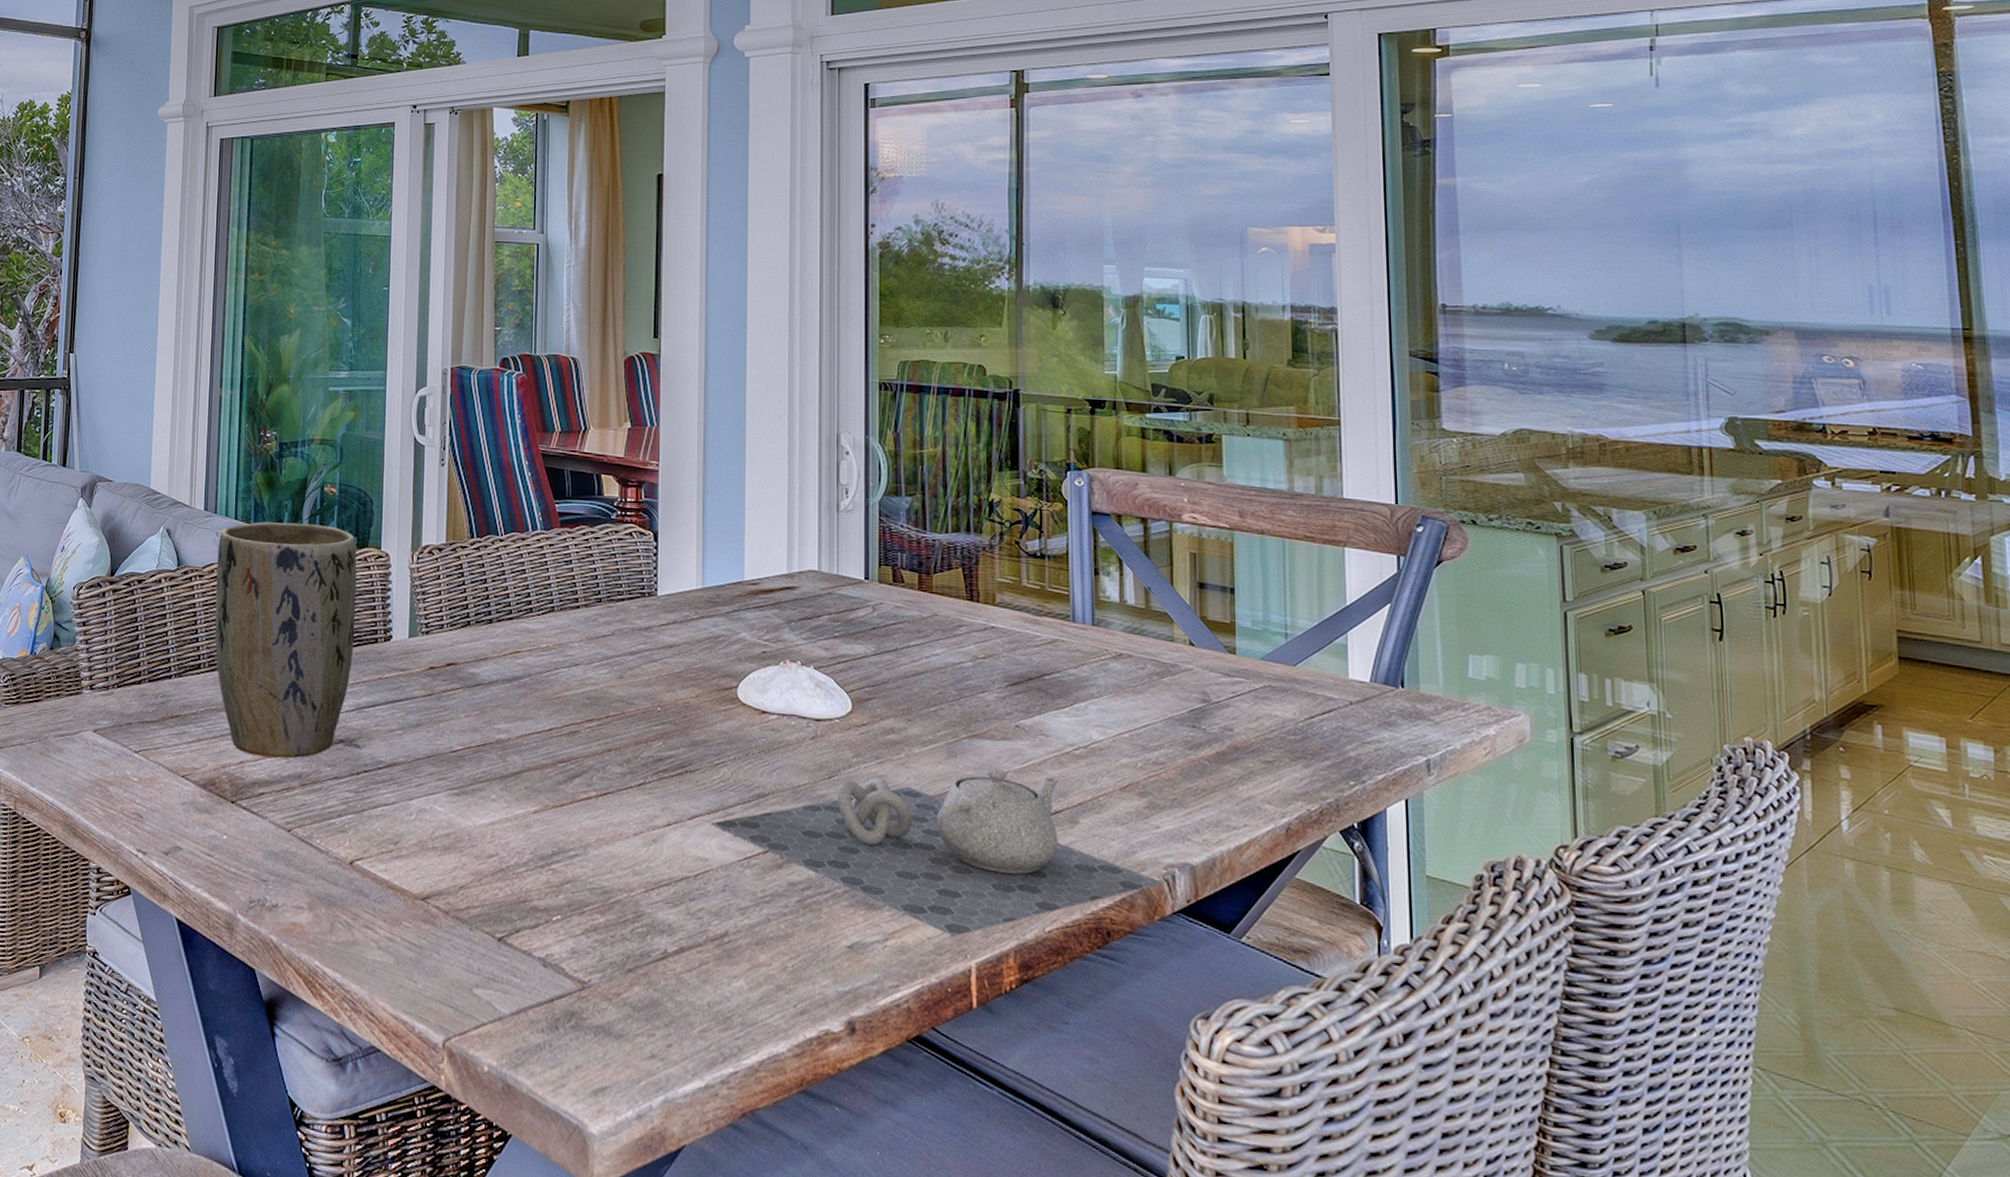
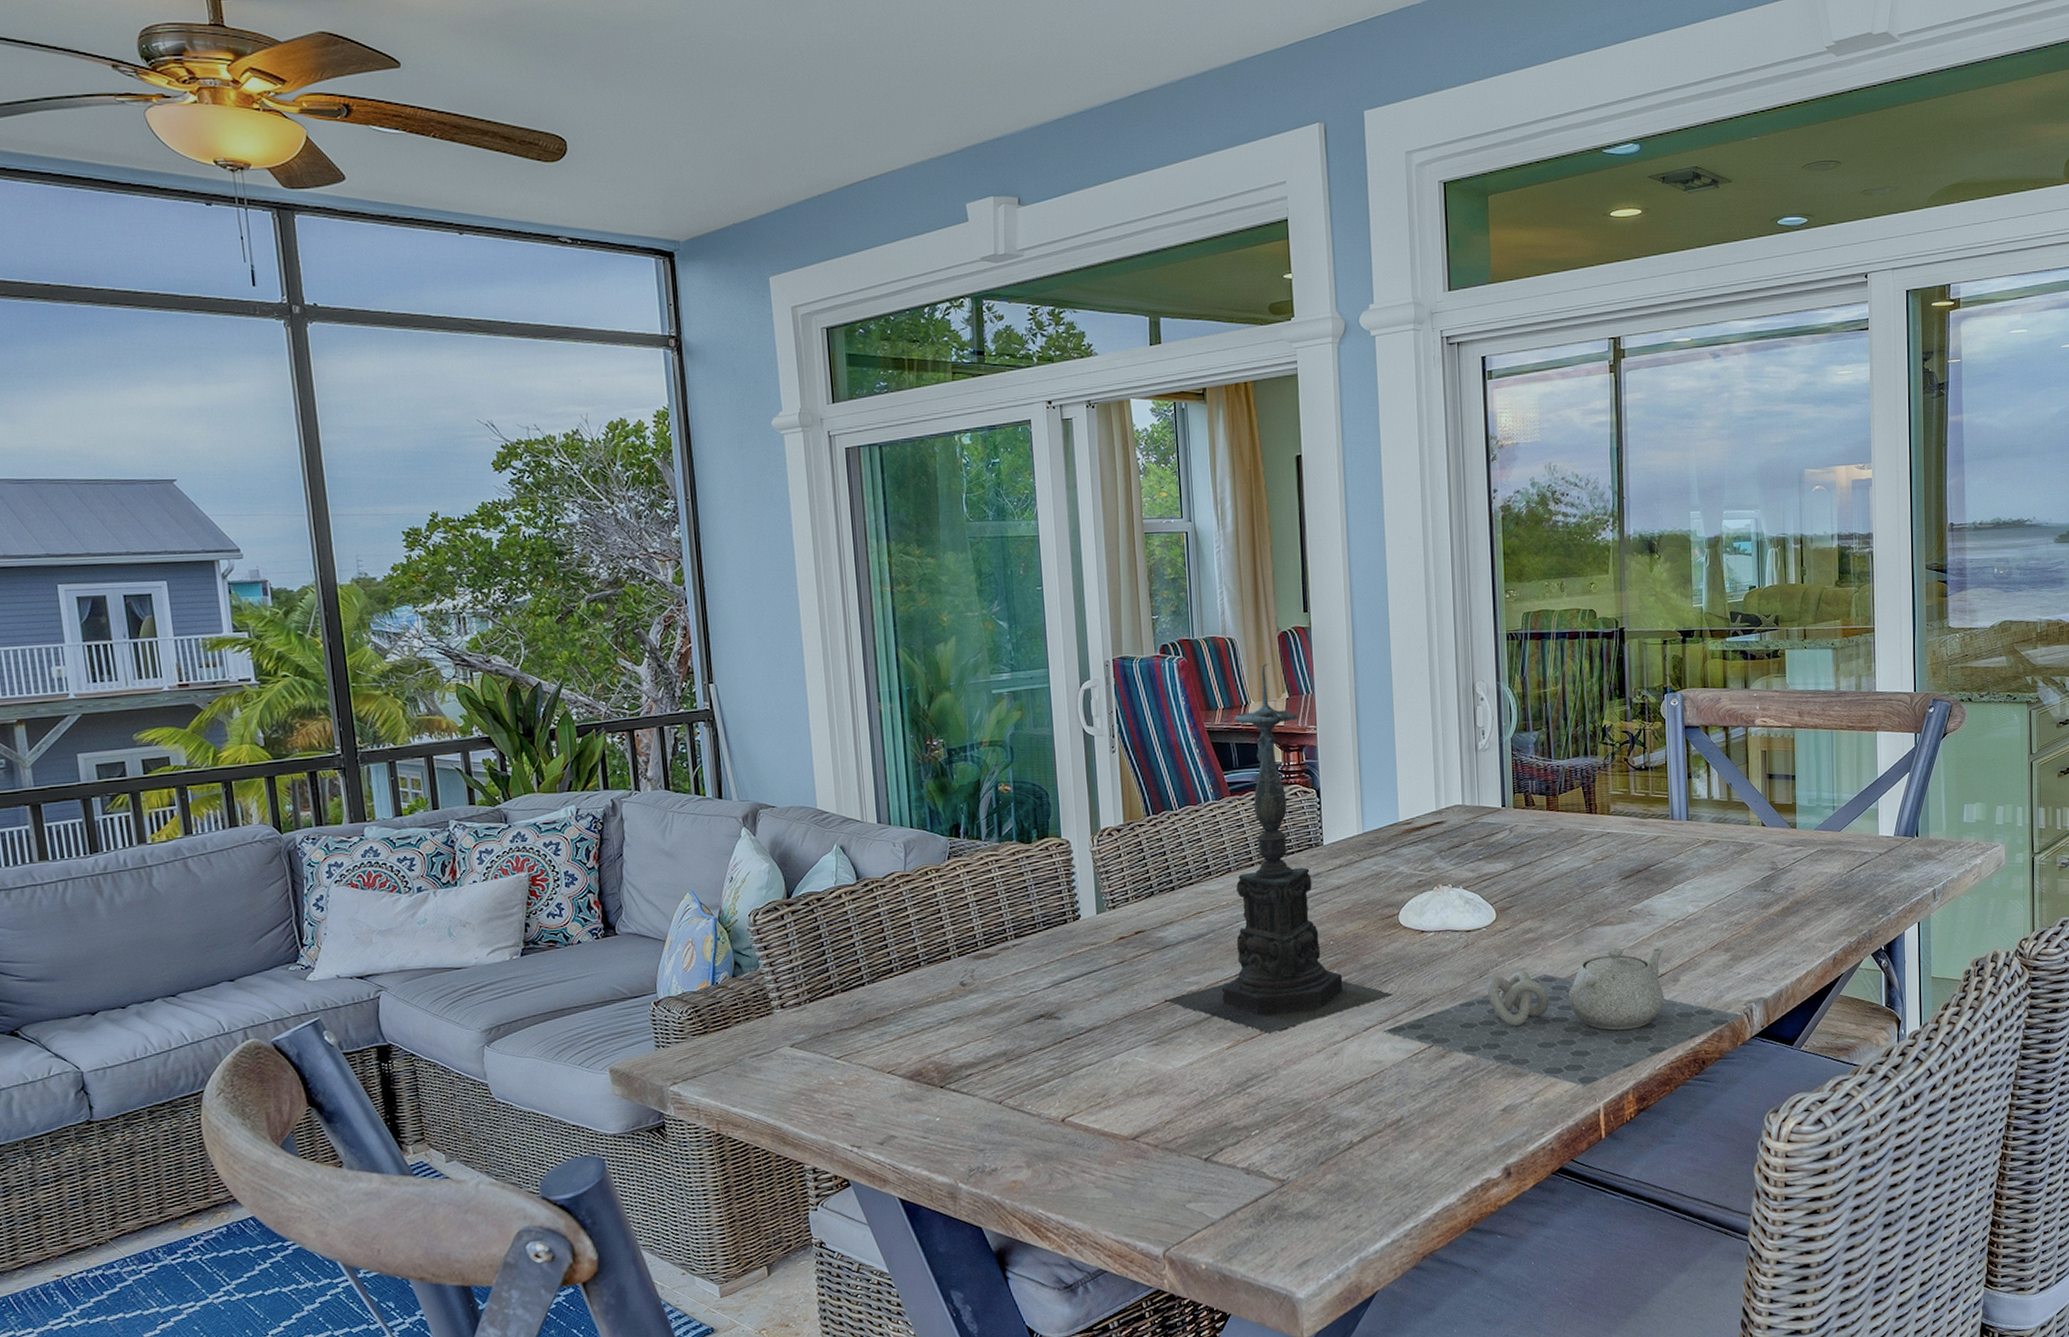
plant pot: present [214,521,357,758] -> none [896,822,1045,1043]
candle holder: none [470,388,726,804] -> present [1164,663,1394,1034]

